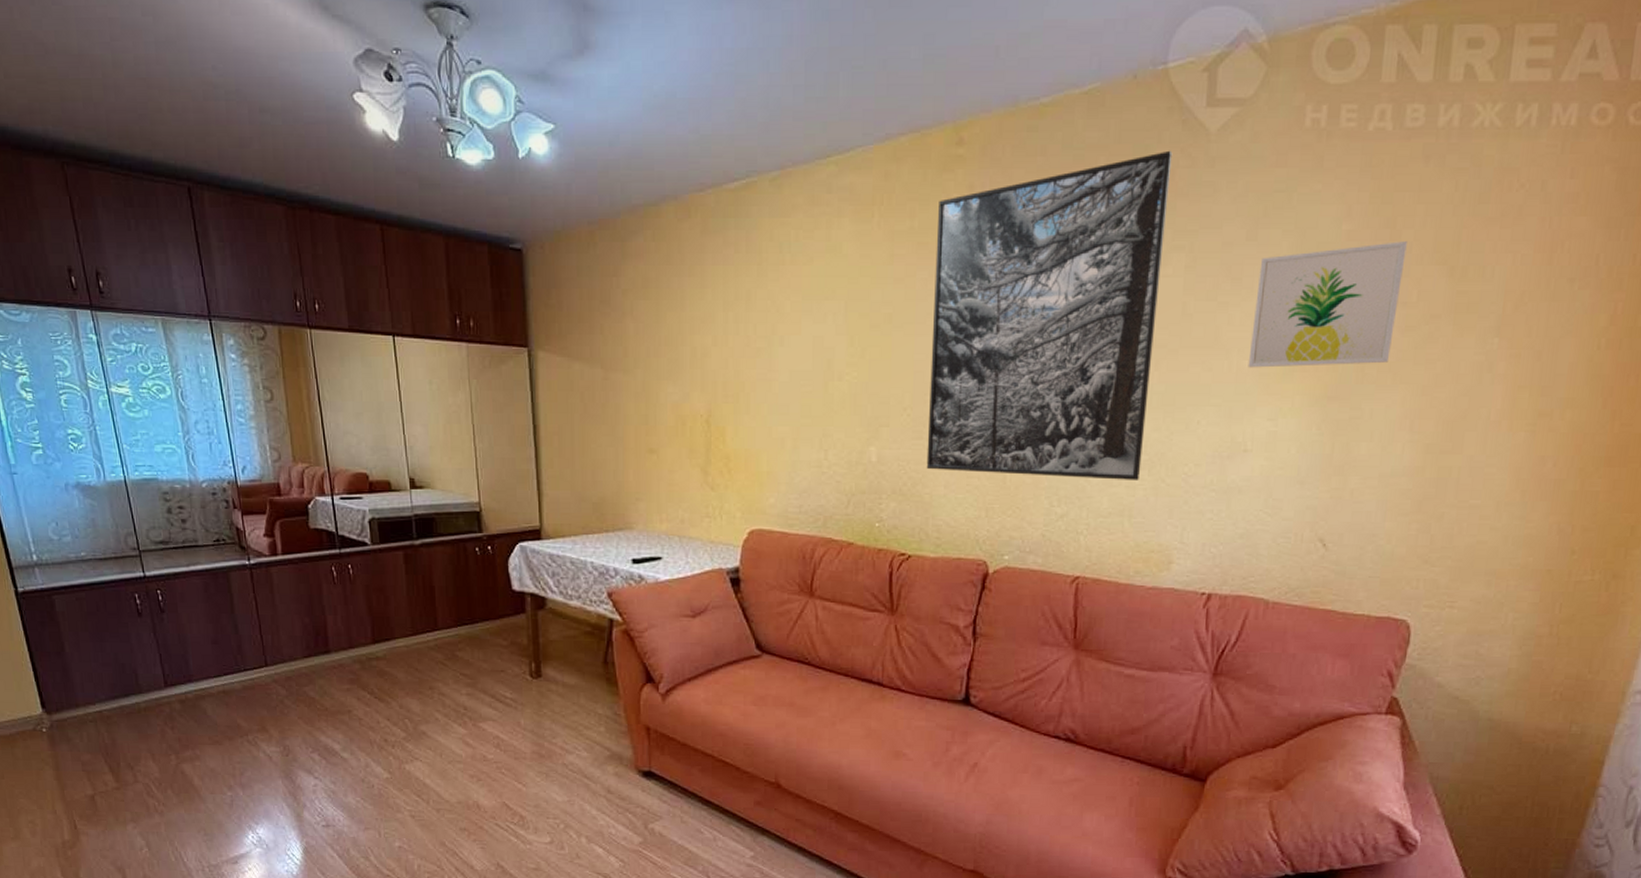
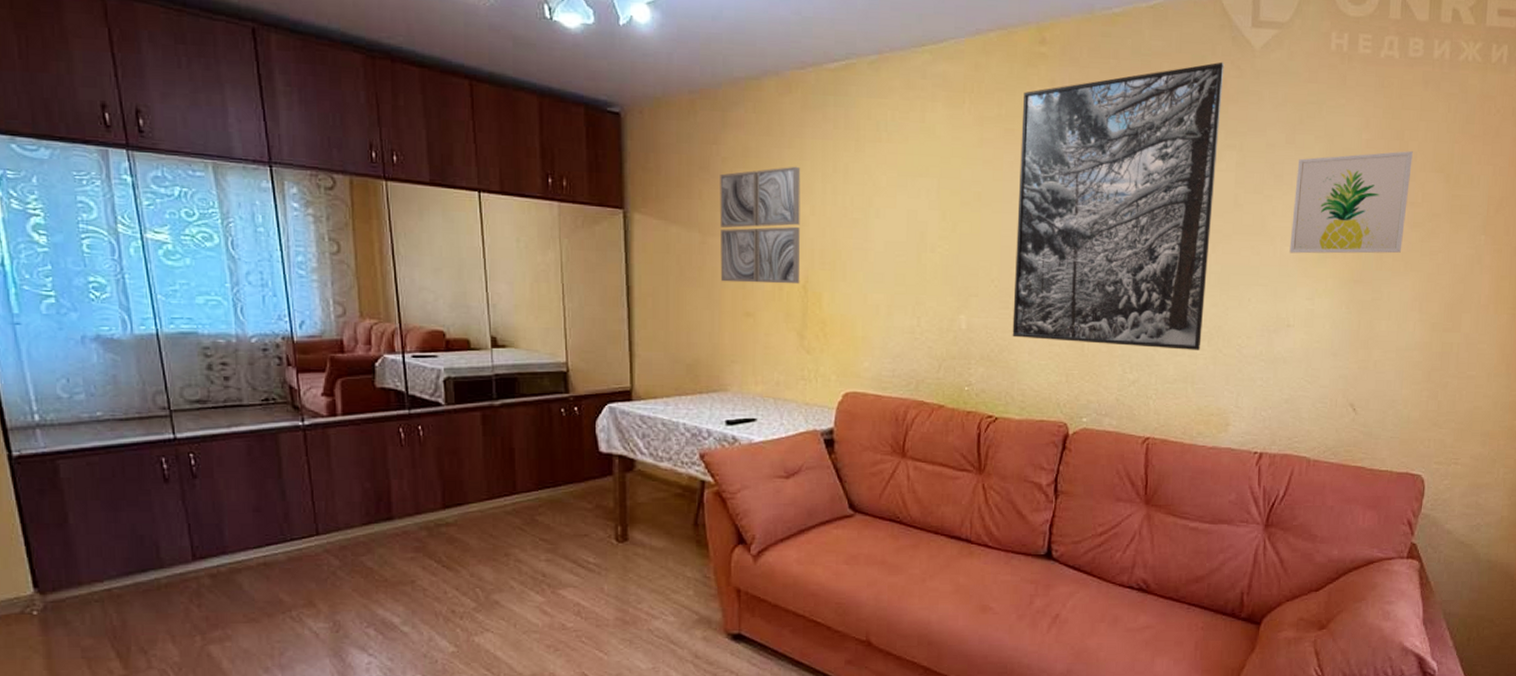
wall art: none [621,295,703,419] -> present [719,166,801,285]

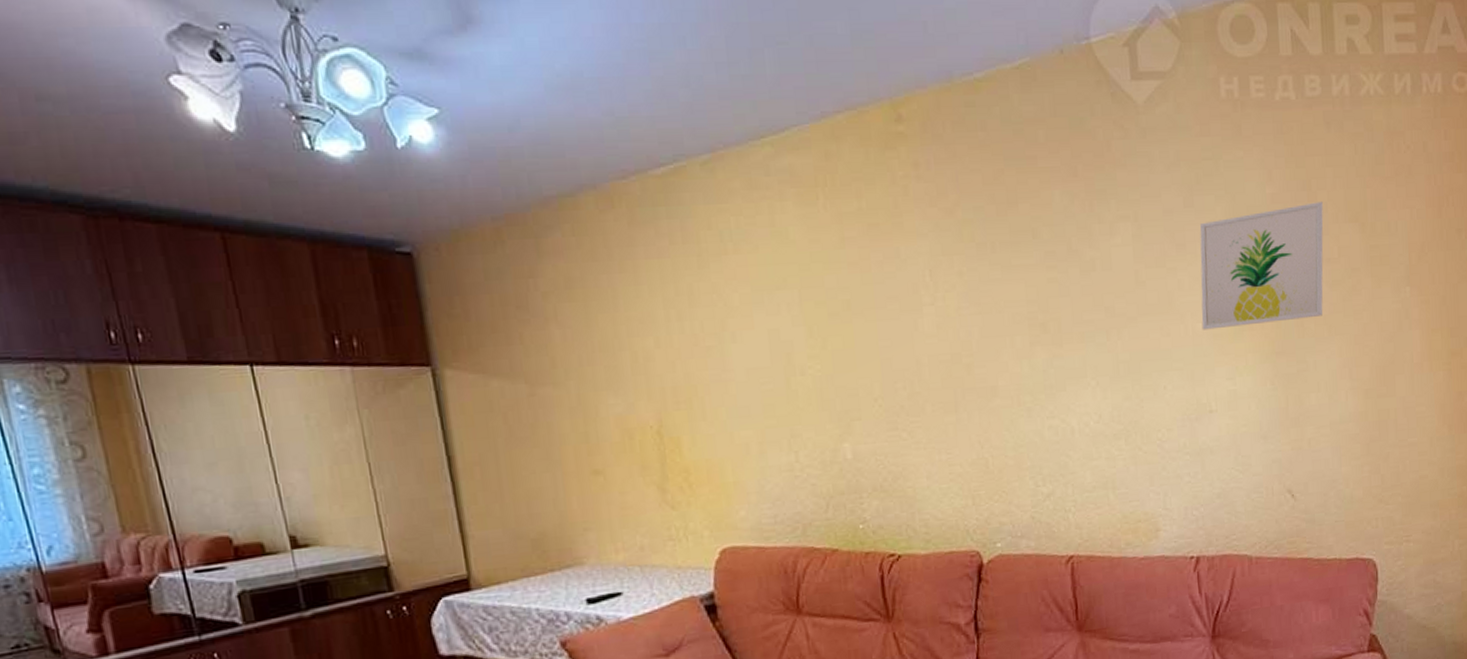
wall art: present [719,166,801,285] -> none [542,293,654,438]
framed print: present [1012,62,1225,350] -> none [885,122,1118,462]

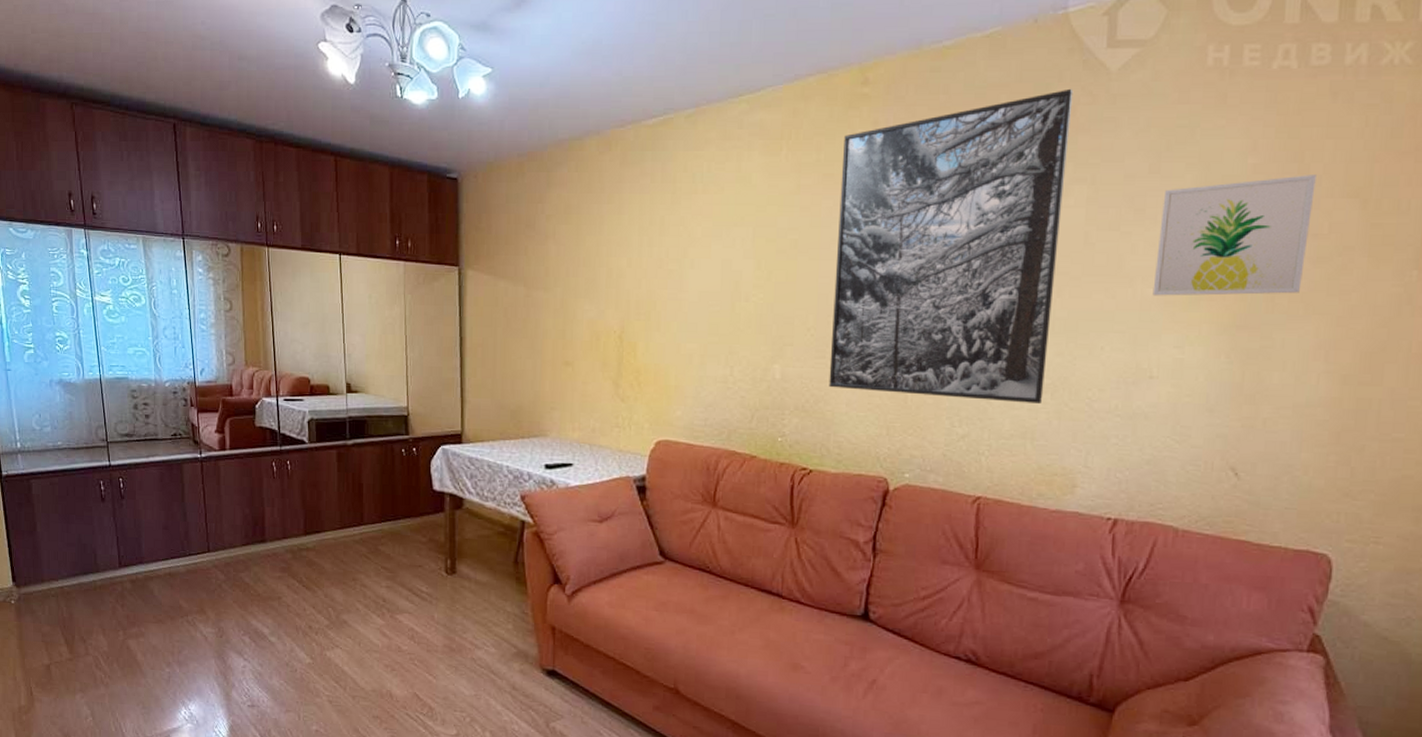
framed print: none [885,122,1118,462] -> present [829,88,1074,404]

